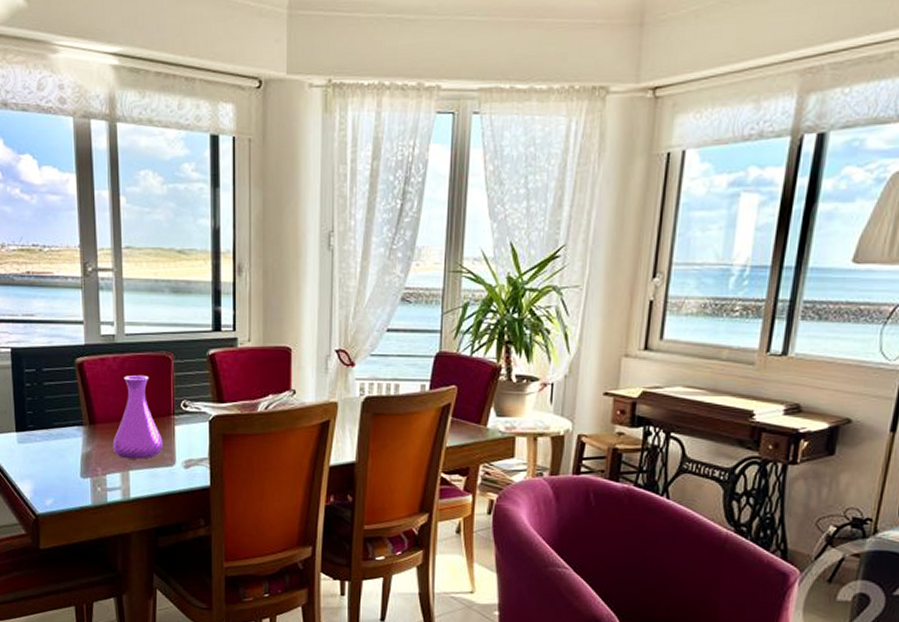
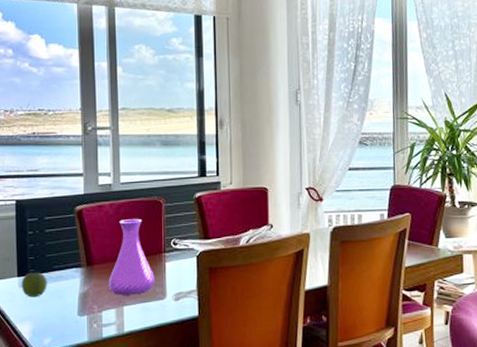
apple: none [20,428,48,455] -> present [21,272,47,297]

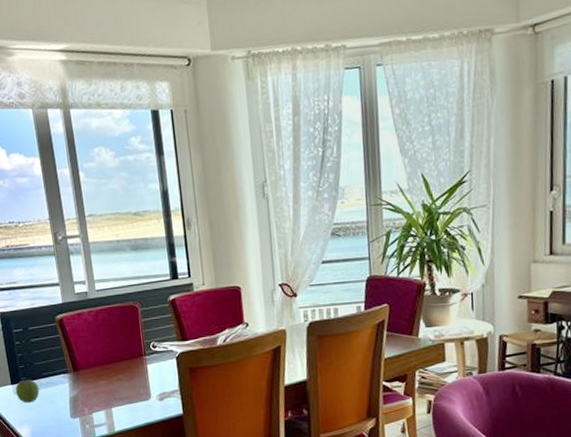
vase: present [108,219,155,295] -> none [95,324,139,398]

